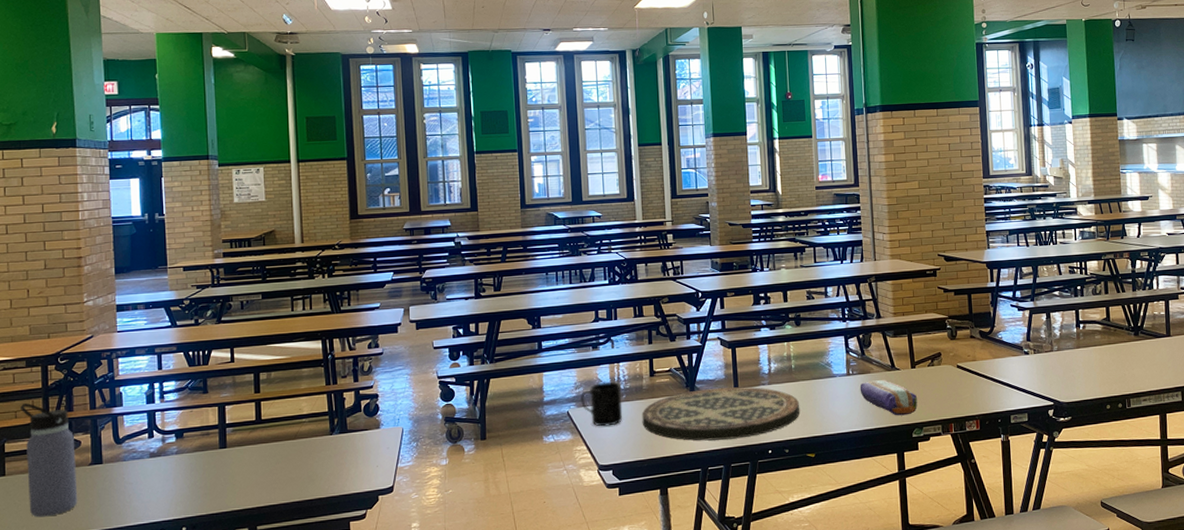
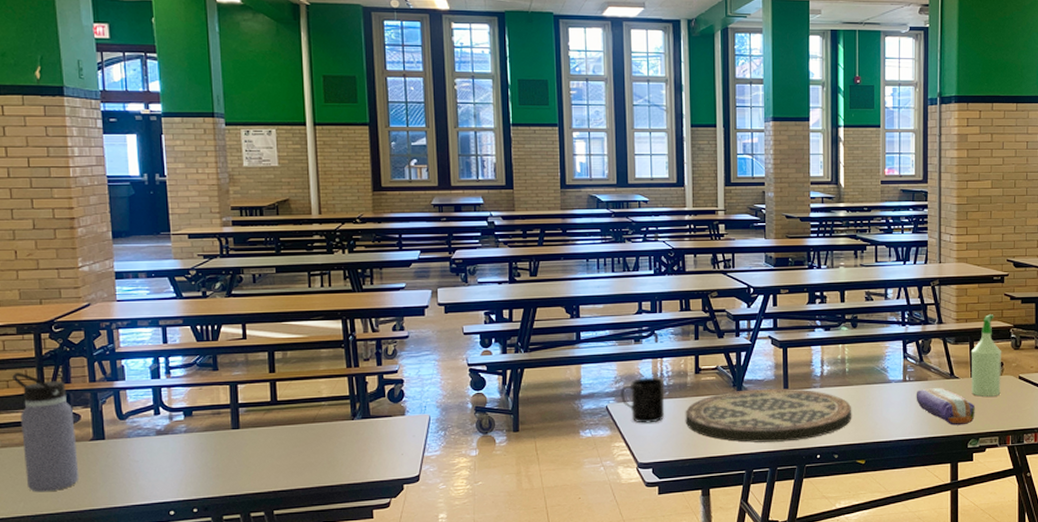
spray bottle: none [909,307,941,387] -> present [970,314,1002,397]

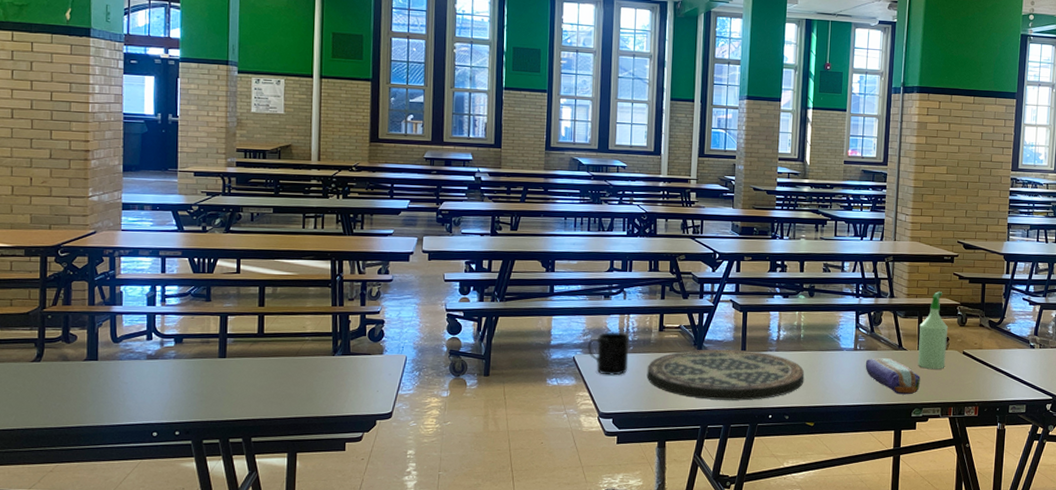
water bottle: present [12,373,80,492] -> none [16,292,71,407]

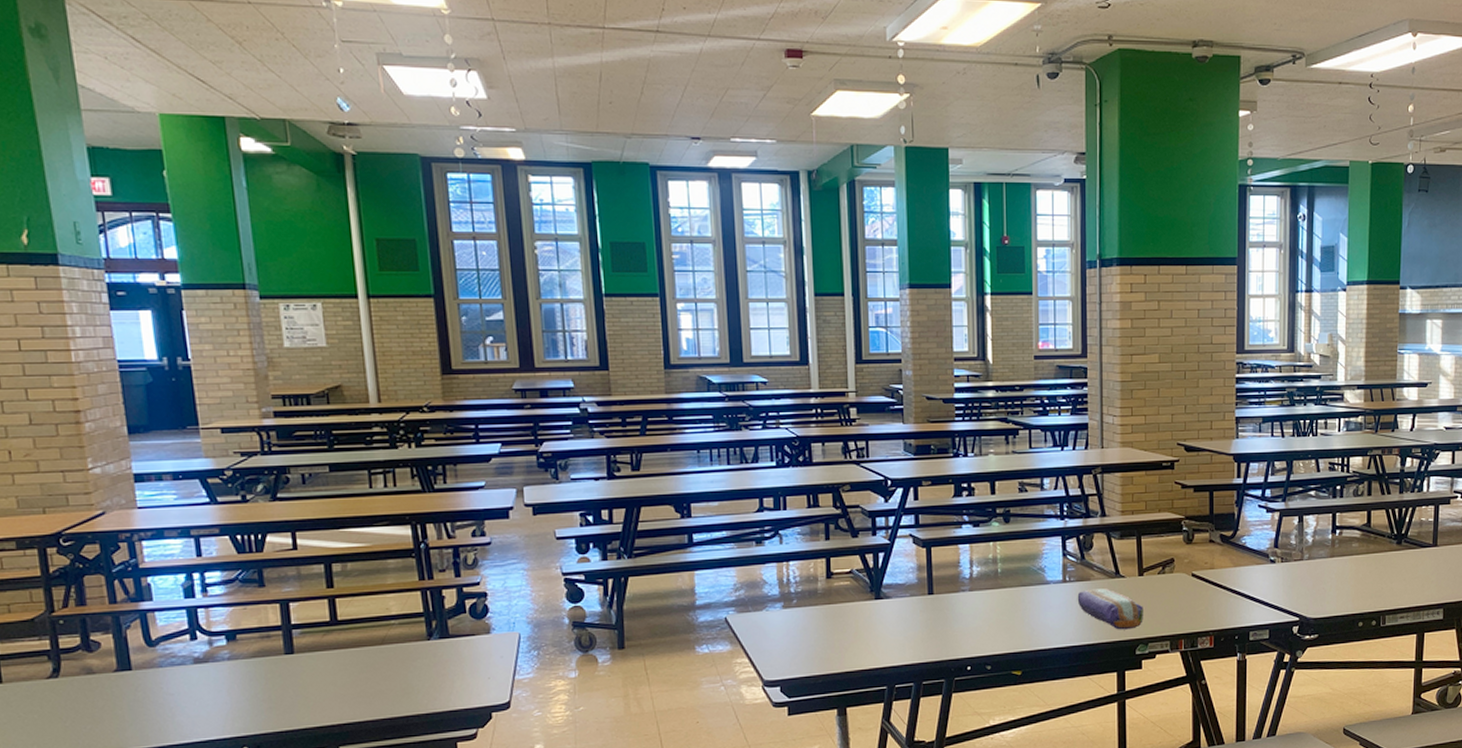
mug: present [588,331,629,376] -> none [741,583,793,636]
tray: present [646,349,805,401] -> none [816,593,1006,655]
spray bottle: present [918,292,949,369] -> none [1138,505,1173,597]

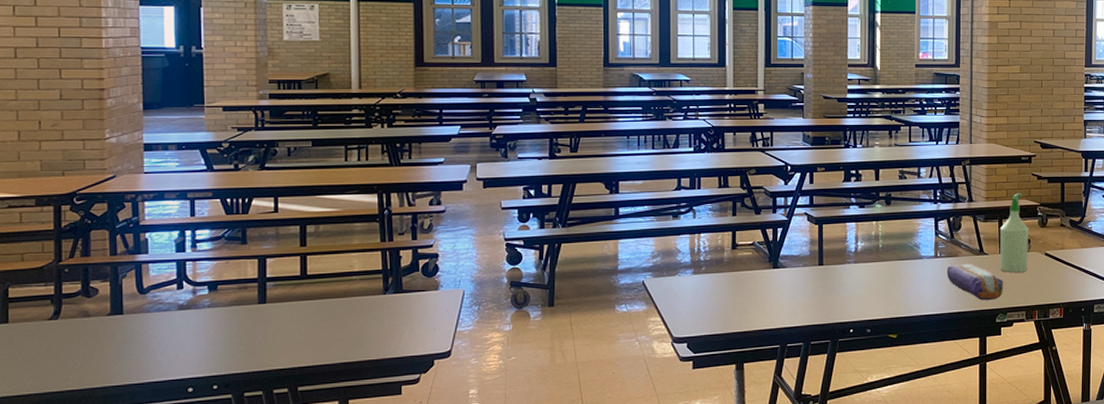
spray bottle: none [1138,505,1173,597] -> present [999,193,1030,272]

